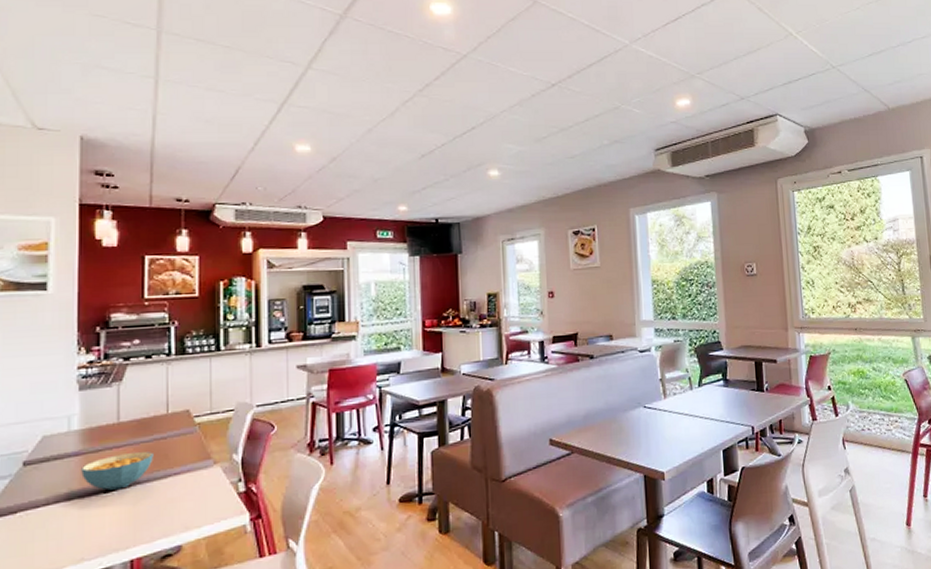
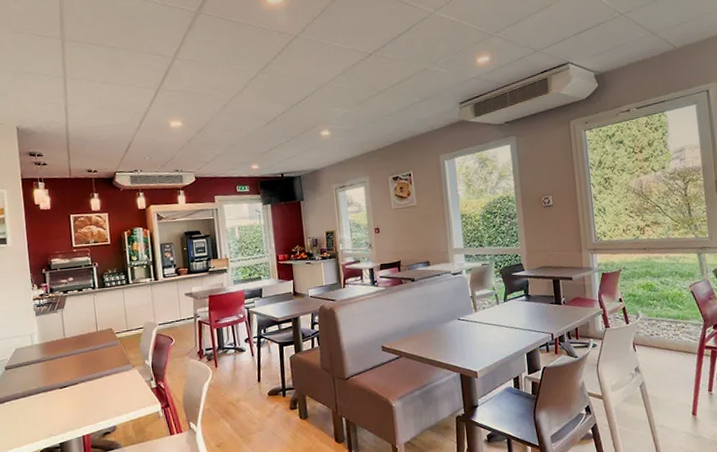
cereal bowl: present [81,451,154,490] -> none [43,358,91,387]

